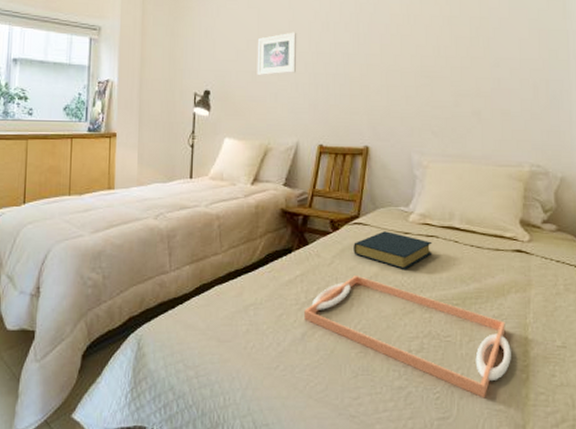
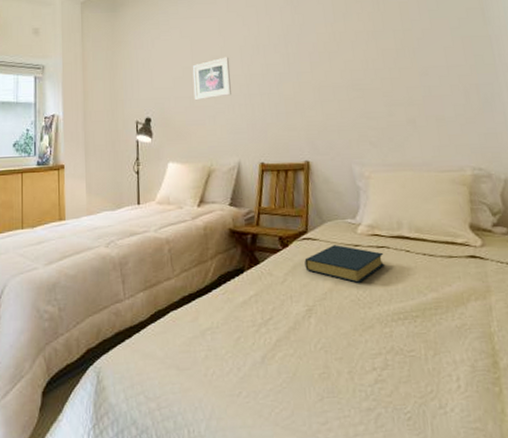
serving tray: present [304,276,511,398] -> none [262,292,481,416]

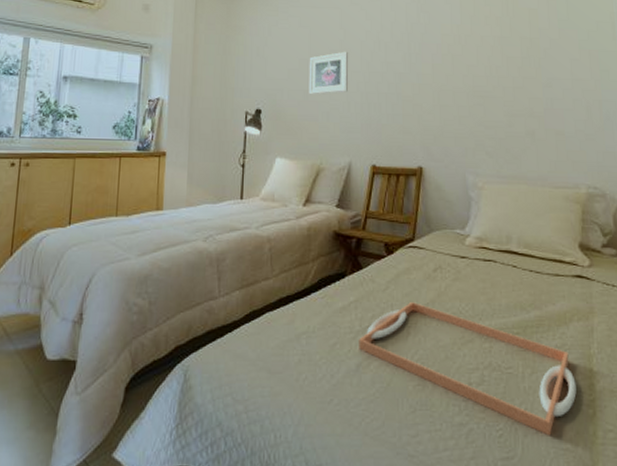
serving tray: none [262,292,481,416] -> present [359,302,577,436]
hardback book: present [304,245,385,283] -> none [409,255,491,295]

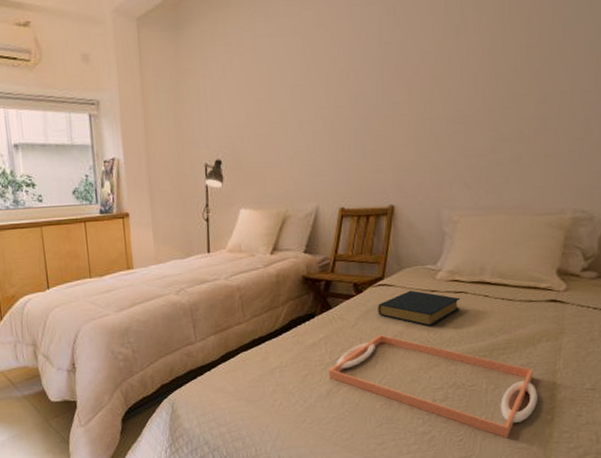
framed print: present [308,51,349,95] -> none [269,85,314,139]
hardback book: none [409,255,491,295] -> present [378,290,461,326]

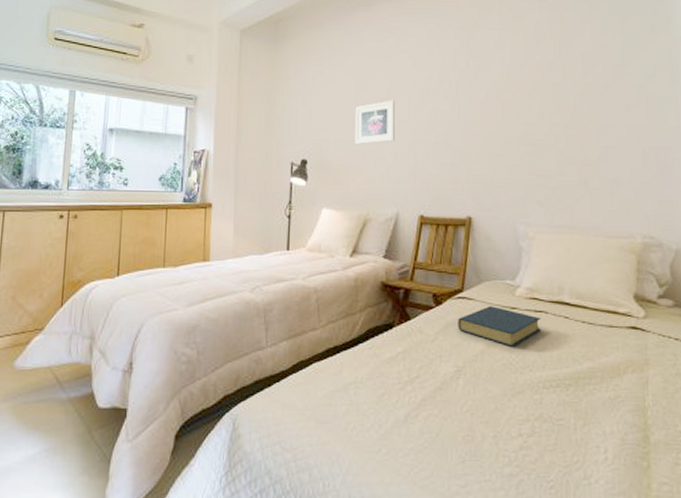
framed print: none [269,85,314,139] -> present [355,100,396,145]
serving tray: present [329,335,538,439] -> none [407,353,630,488]

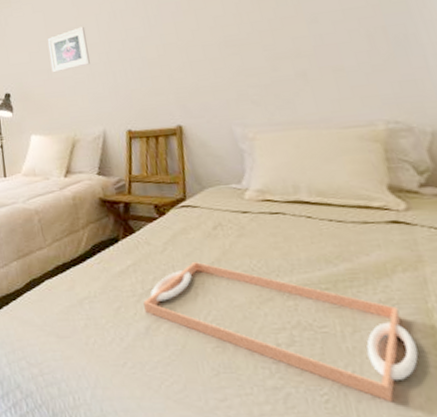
serving tray: none [407,353,630,488] -> present [143,262,419,402]
hardback book: present [458,306,542,347] -> none [185,212,282,252]

